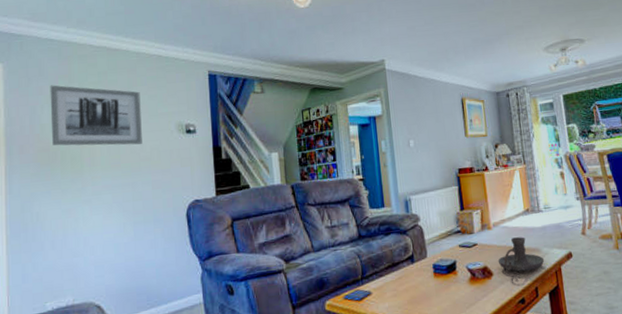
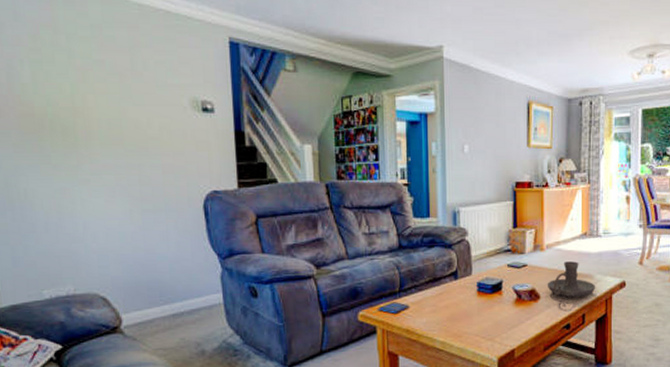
wall art: present [50,85,142,146] -> none [29,35,149,119]

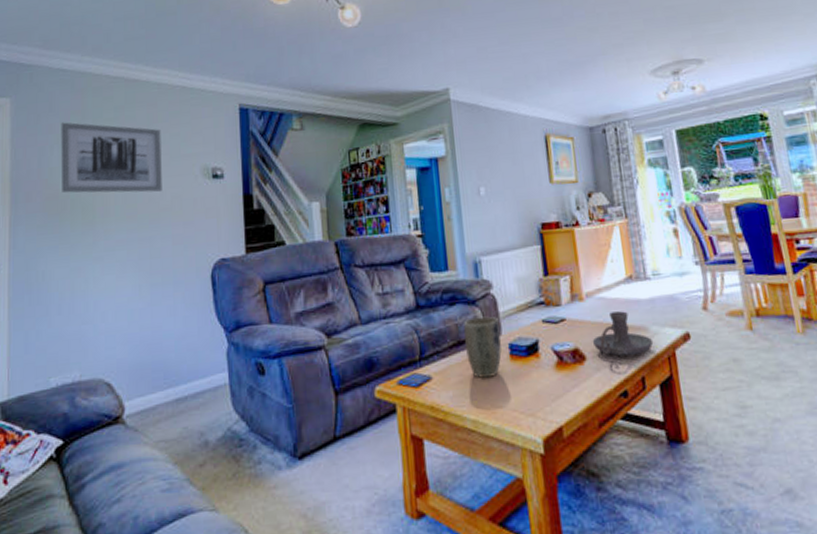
wall art: none [29,35,149,119] -> present [61,122,162,193]
plant pot: none [440,258,472,309] -> present [464,316,502,378]

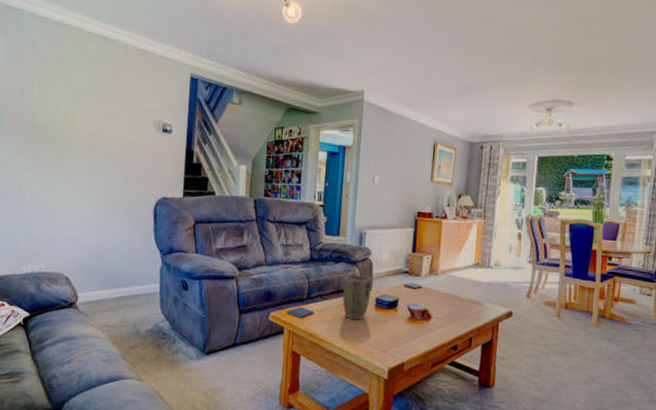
wall art: present [61,122,162,193] -> none [39,63,124,135]
candle holder: present [592,311,654,356] -> none [438,287,484,321]

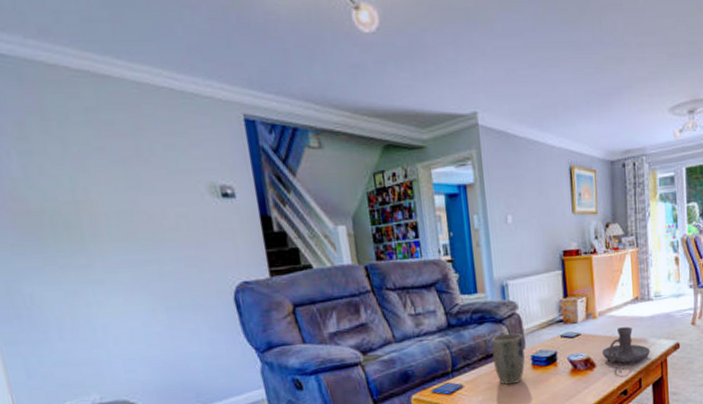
candle holder: none [438,287,484,321] -> present [601,327,651,363]

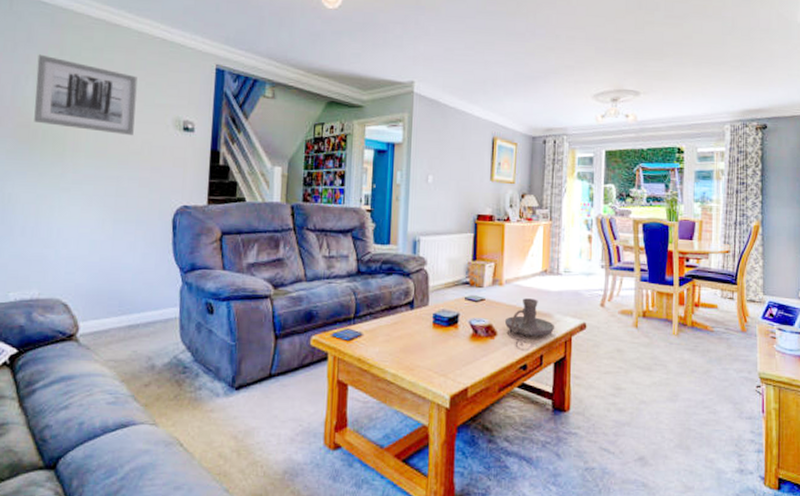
wall art: none [13,123,163,211] -> present [34,54,138,135]
plant pot: present [492,333,525,385] -> none [395,288,428,340]

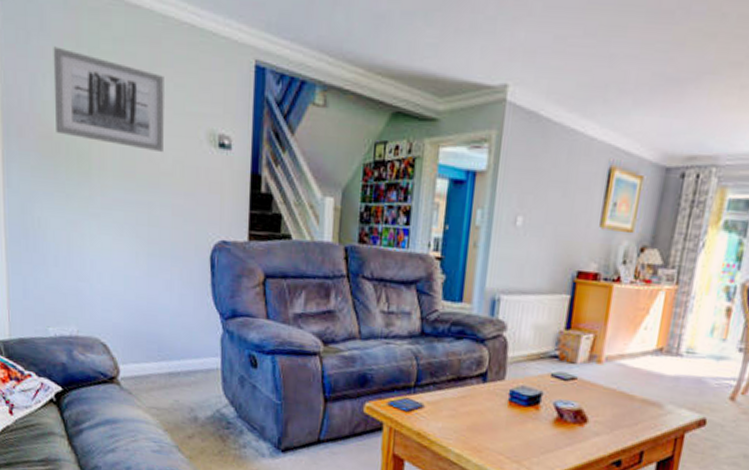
candle holder: present [504,298,555,337] -> none [598,381,665,429]

